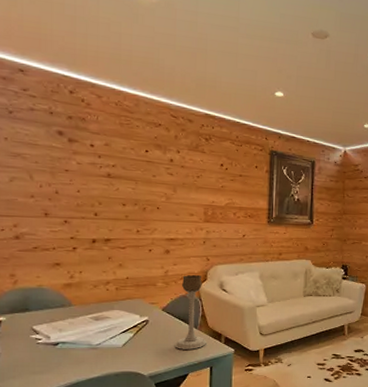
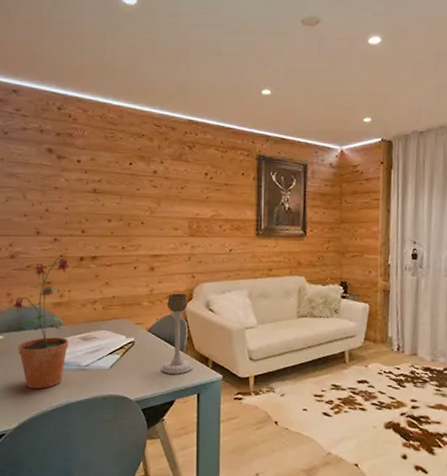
potted plant: none [15,239,83,370] -> present [11,257,71,390]

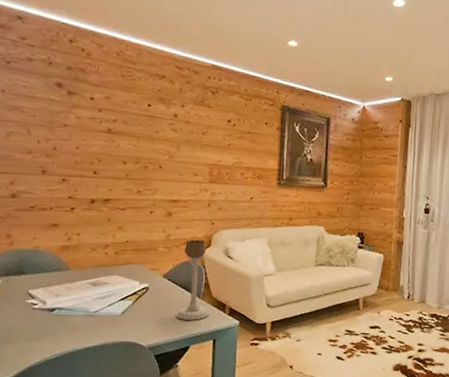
potted plant: present [11,257,71,390] -> none [11,198,81,336]

